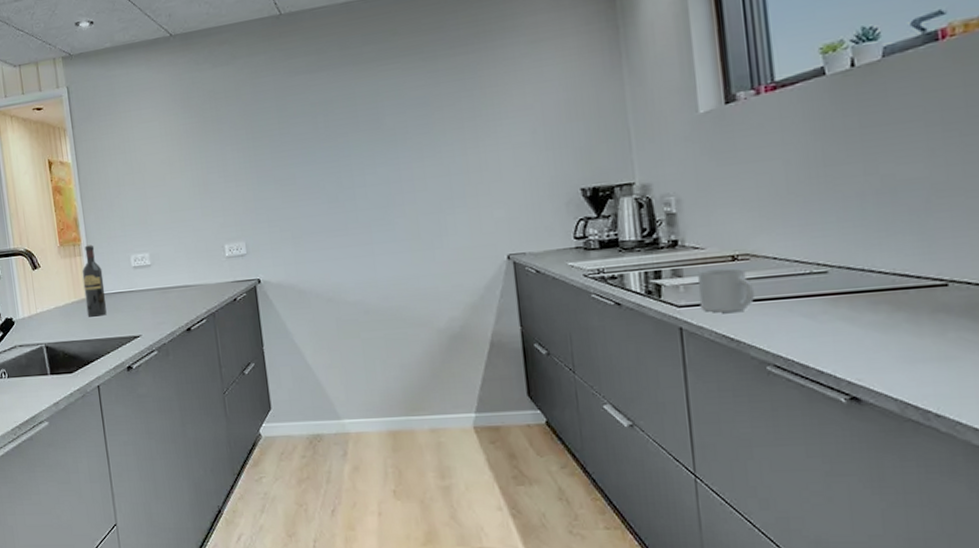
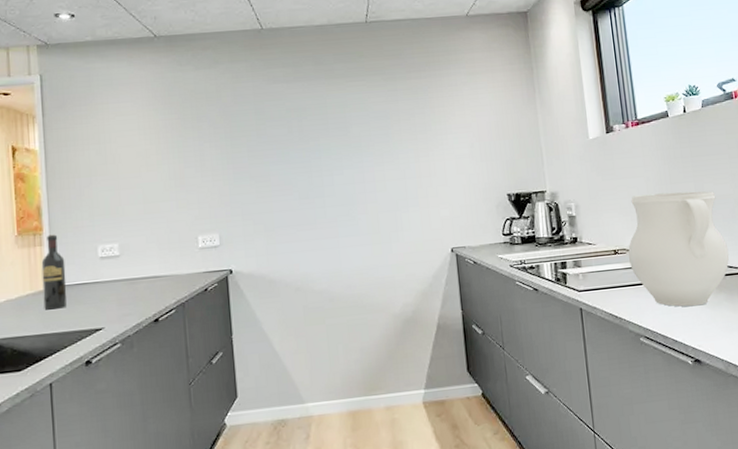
cup: present [698,268,755,313] -> none [592,260,631,296]
ceramic jug: none [753,174,917,329] -> present [628,191,729,307]

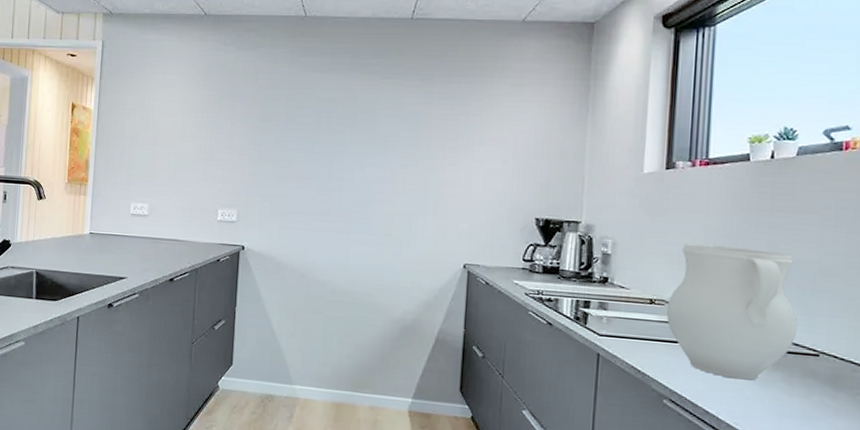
wine bottle: present [41,234,68,310] -> none [81,186,103,253]

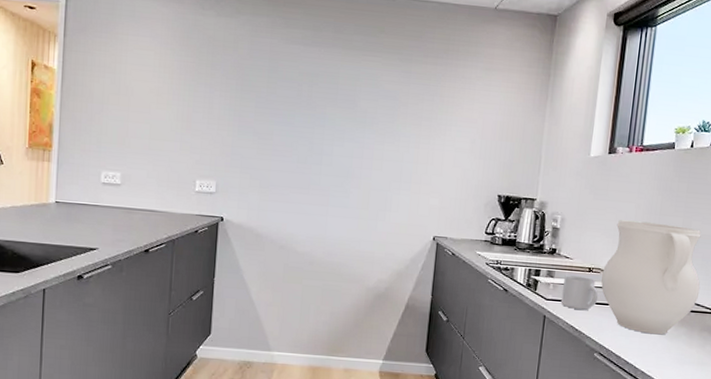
cup: none [617,307,664,349] -> present [560,275,599,311]

